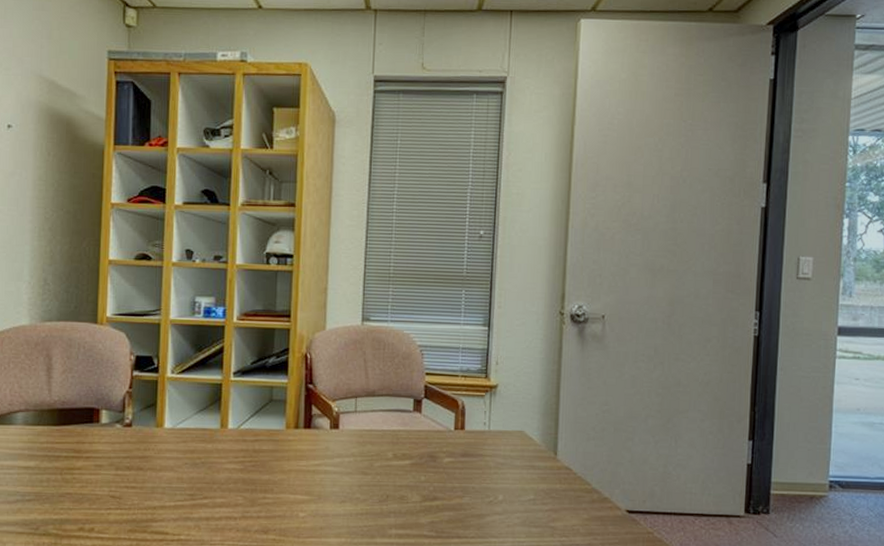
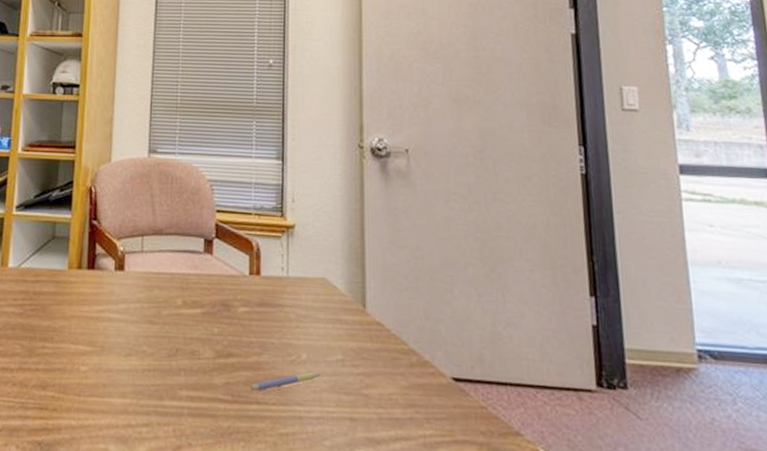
pen: none [452,510,515,528] -> present [250,372,322,392]

